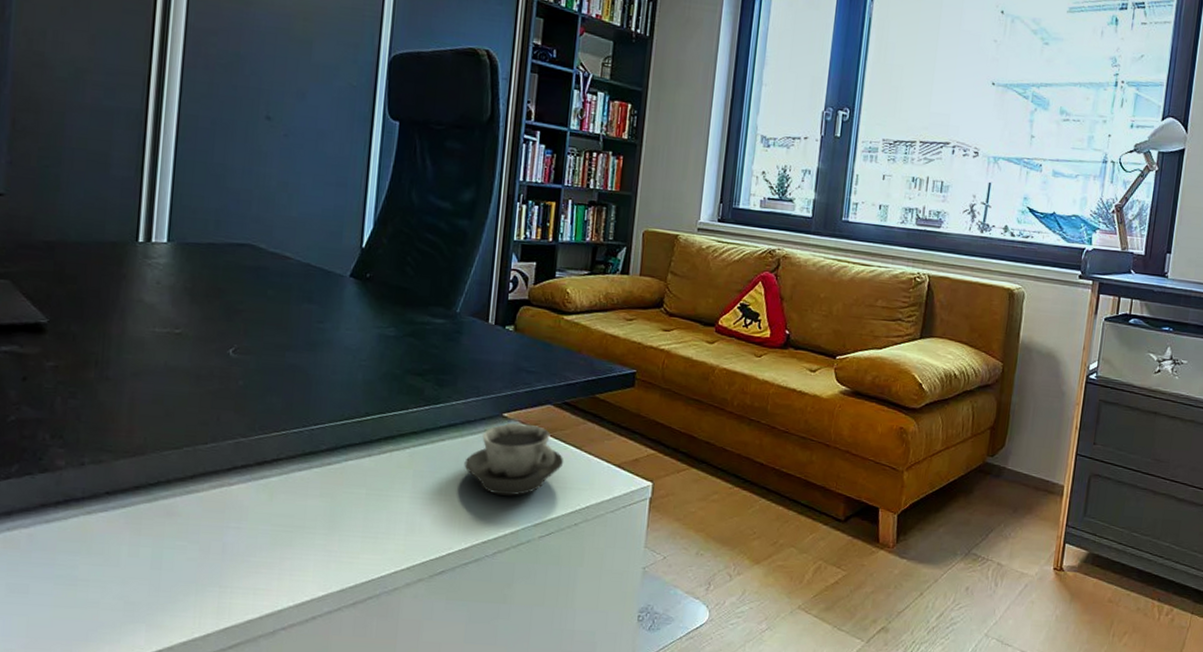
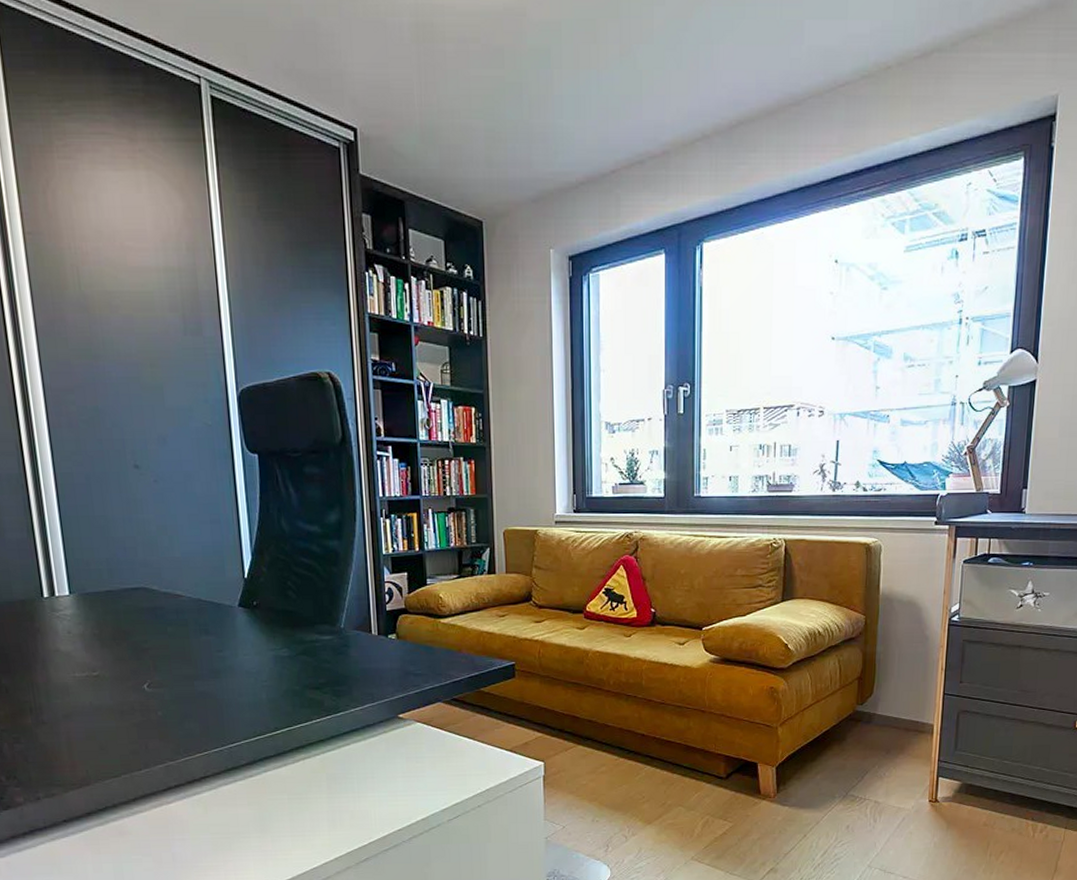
cup: present [464,423,564,496] -> none [370,722,461,788]

